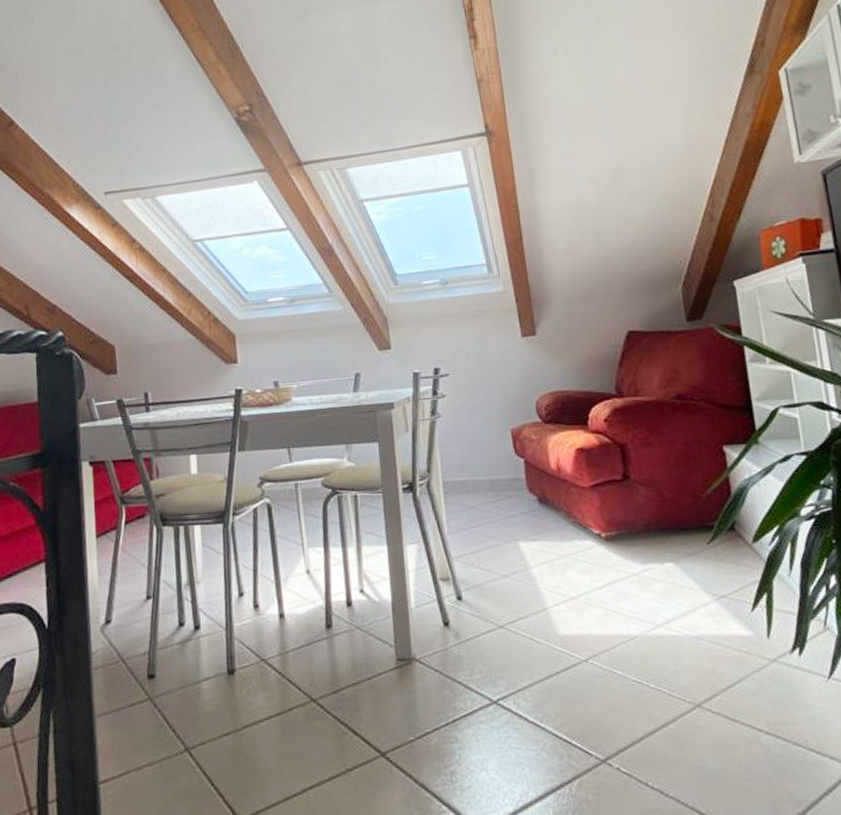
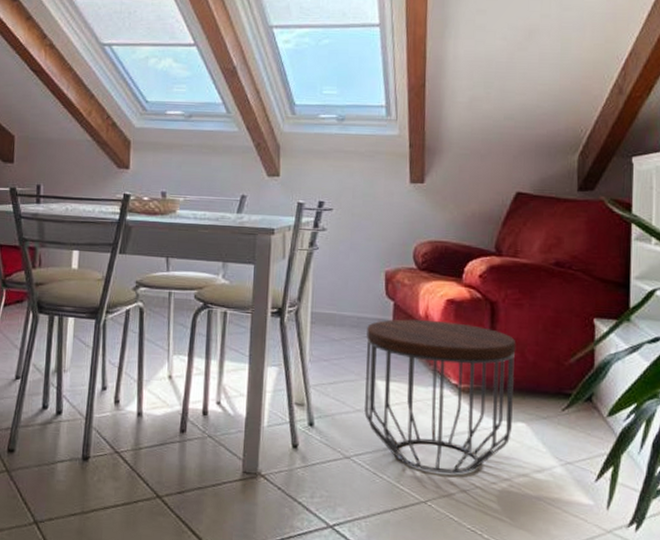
side table: none [501,470,661,628] -> present [363,318,516,474]

